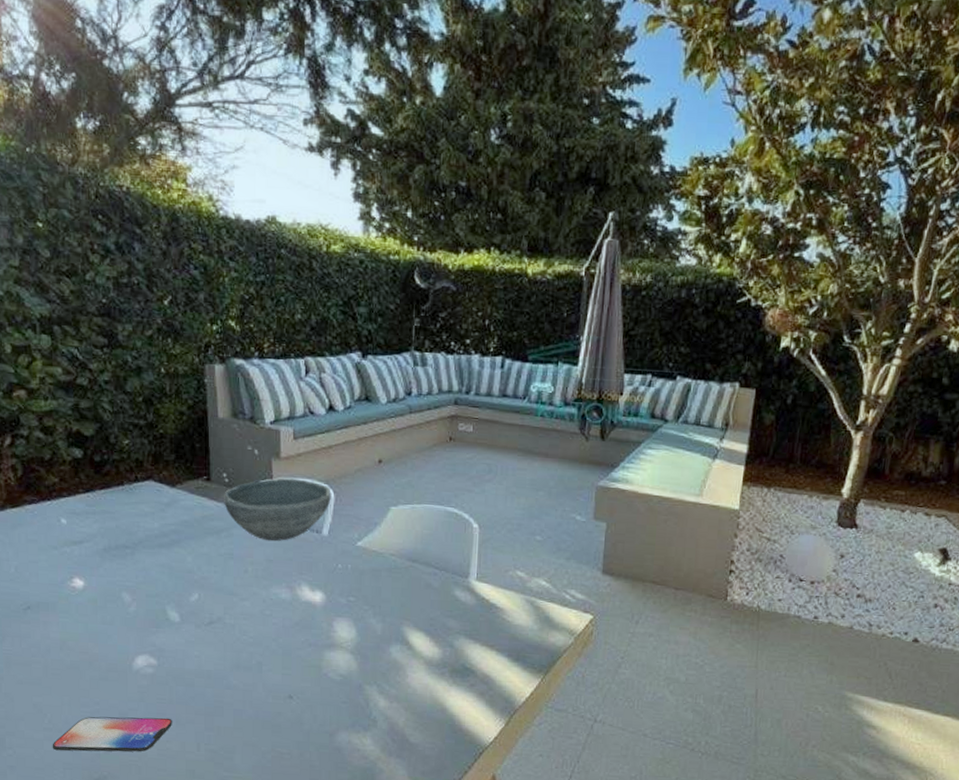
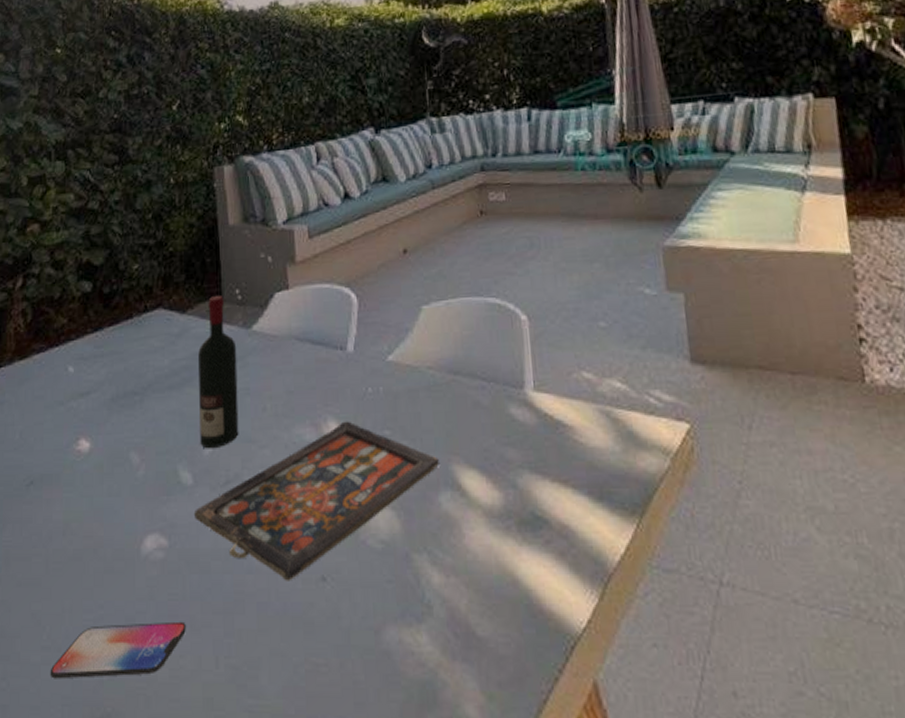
board game: none [180,587,393,697] -> present [193,421,439,581]
wine bottle: none [187,476,223,597] -> present [198,296,239,449]
bowl: present [224,478,331,542] -> none [237,285,354,367]

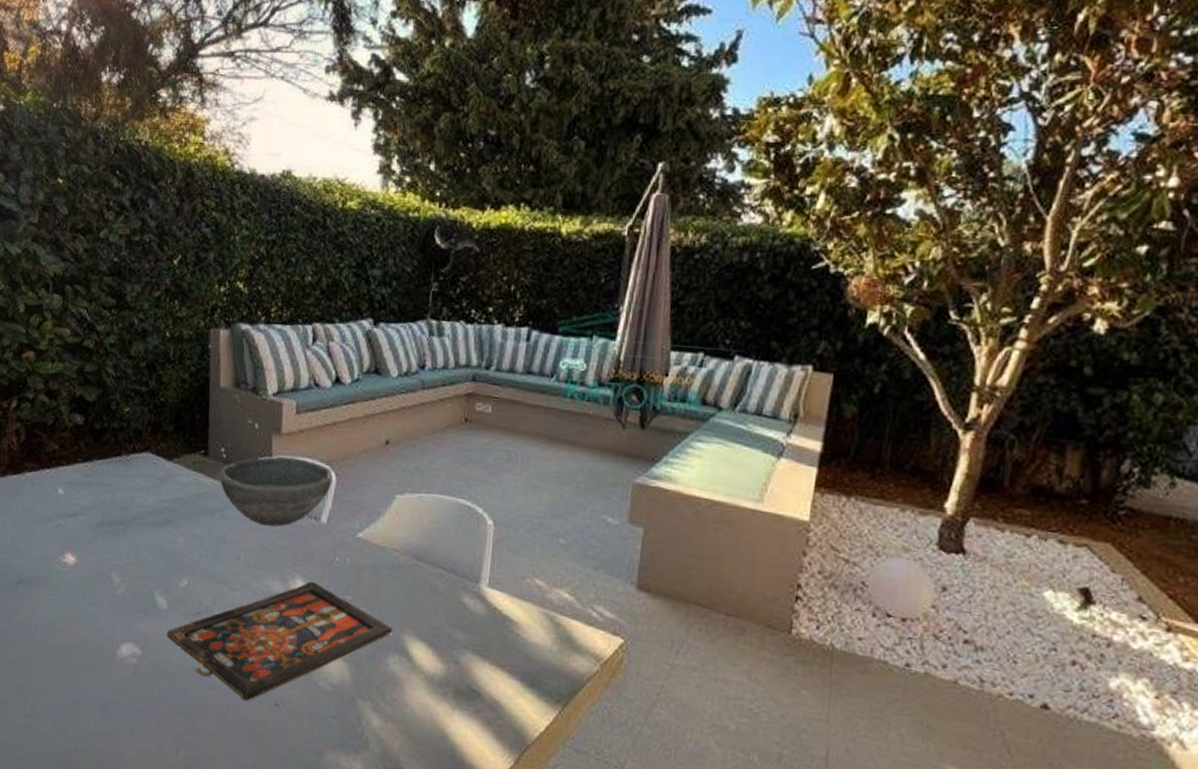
smartphone: present [50,621,186,679] -> none [32,706,153,751]
wine bottle: present [198,296,239,449] -> none [177,450,218,583]
bowl: none [237,285,354,367] -> present [220,456,333,527]

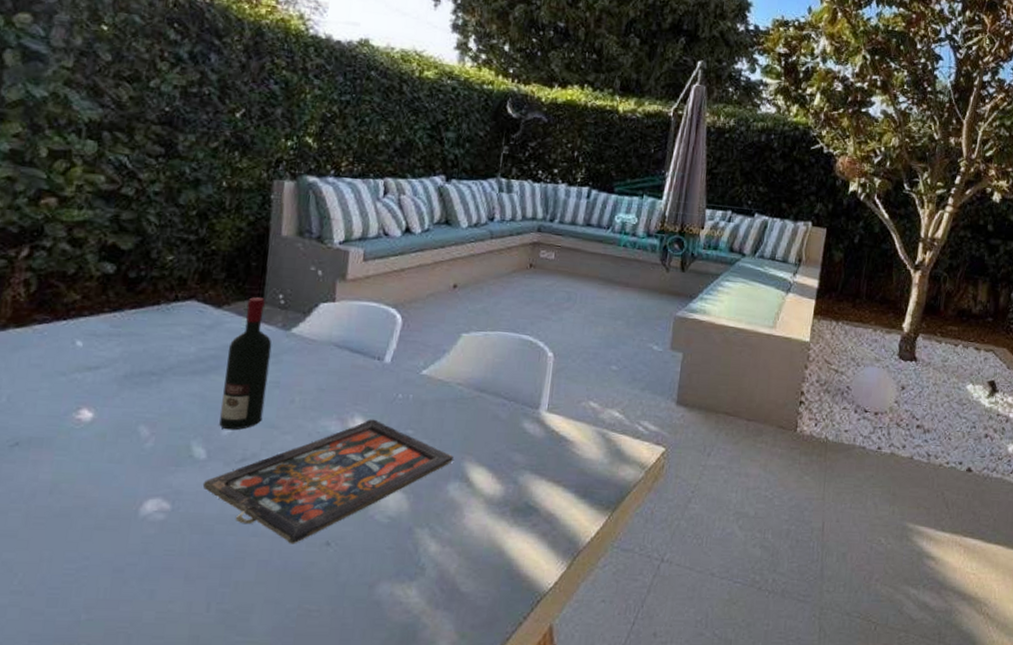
wine bottle: none [177,450,218,583] -> present [219,297,272,431]
bowl: present [220,456,333,527] -> none [276,301,399,369]

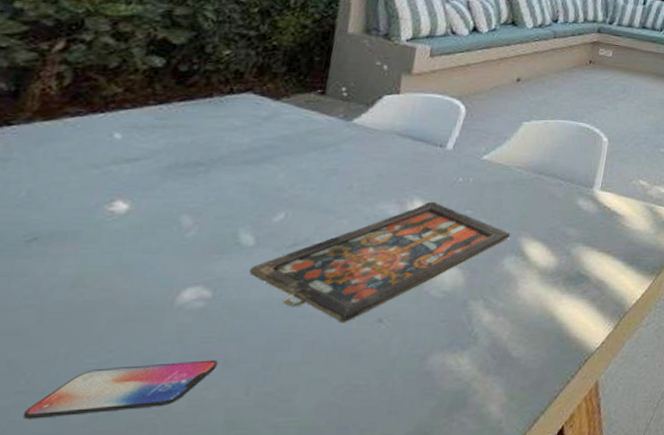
smartphone: none [17,573,180,619] -> present [22,359,218,420]
wine bottle: present [219,297,272,431] -> none [271,90,332,217]

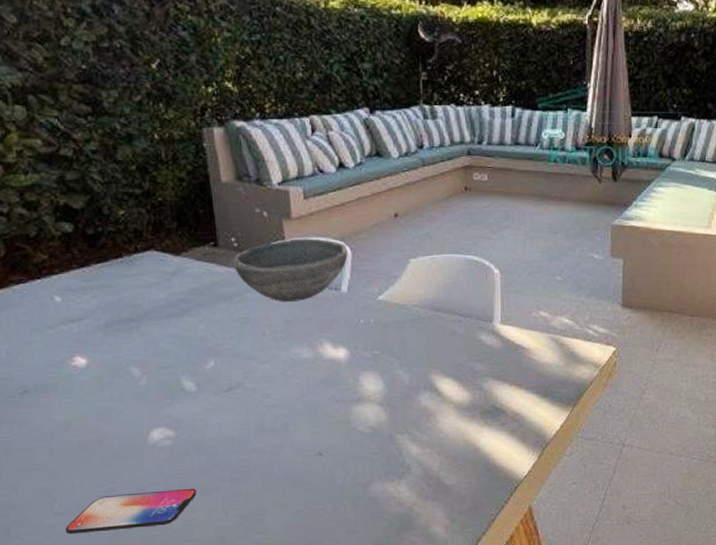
board game: present [249,201,510,323] -> none [198,344,420,457]
bowl: none [337,93,463,156] -> present [234,238,348,302]

